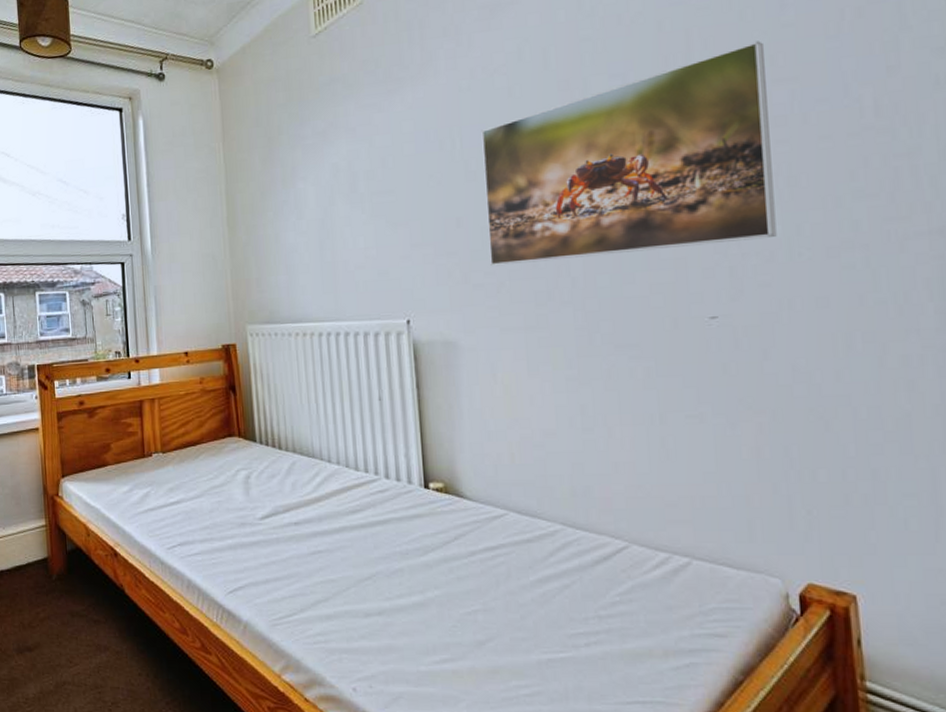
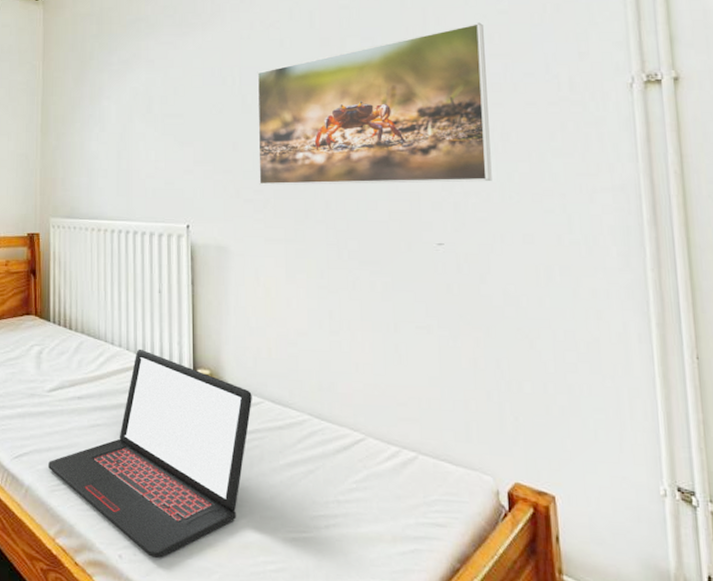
laptop: none [267,465,495,690] -> present [48,348,252,559]

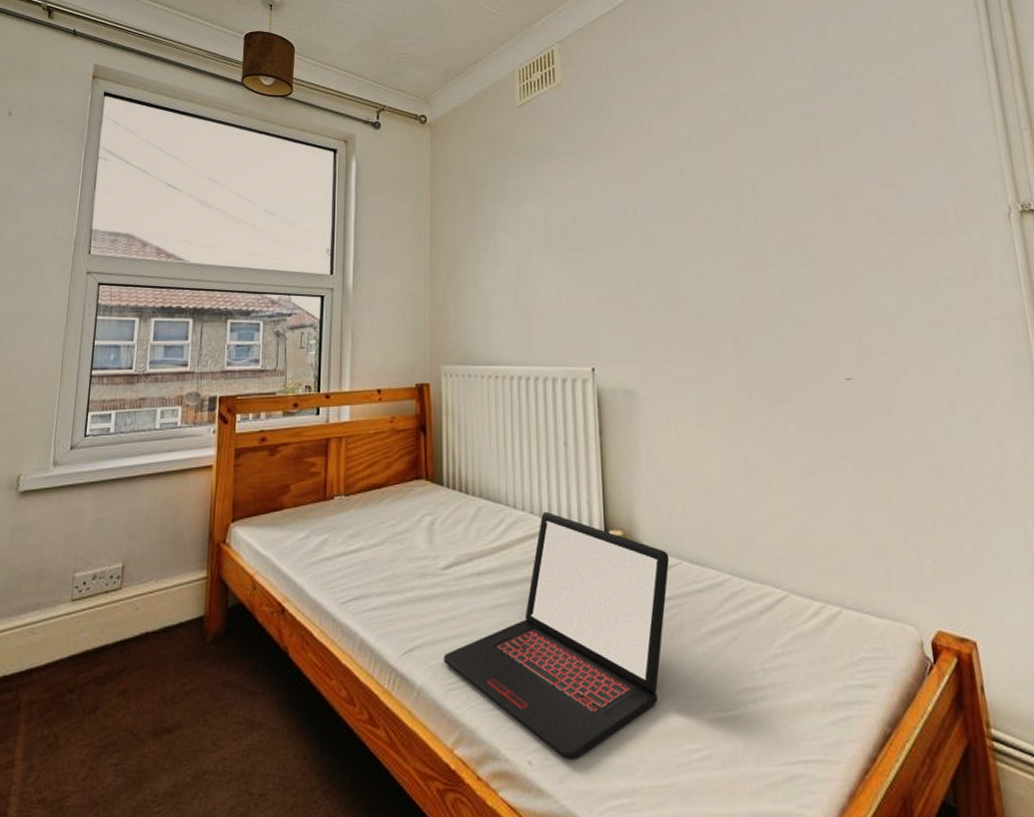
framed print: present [257,22,492,186] -> none [658,153,893,323]

